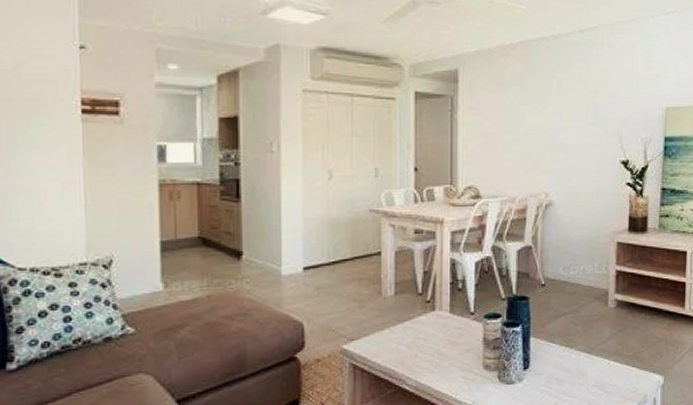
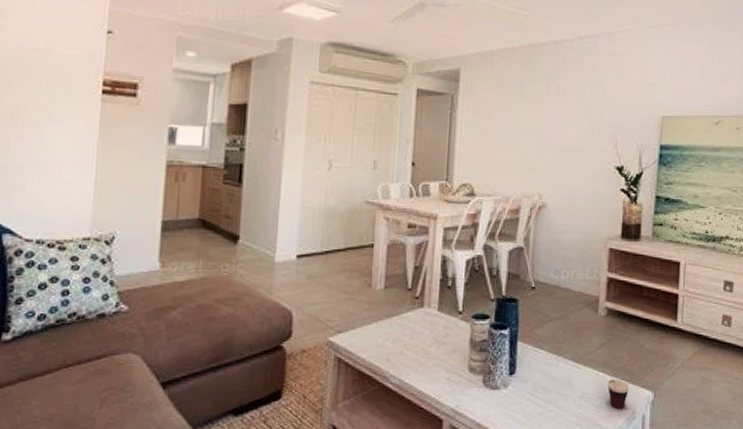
cup: none [619,366,640,394] -> present [607,379,629,408]

